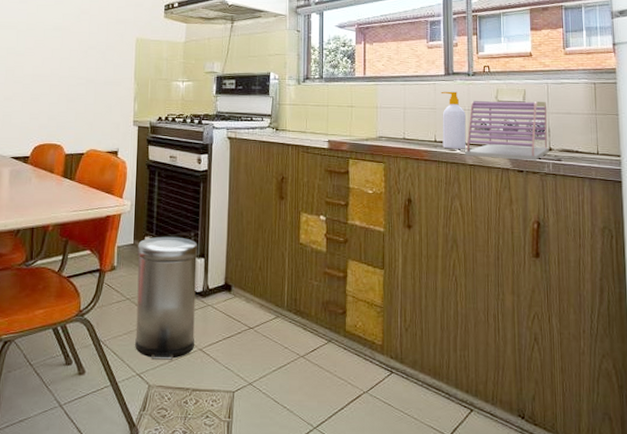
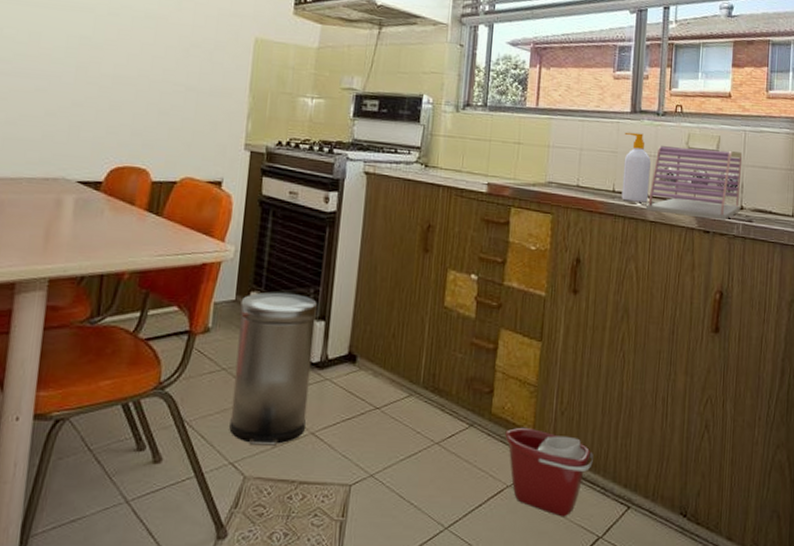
bucket: none [359,342,437,419] -> present [505,427,593,517]

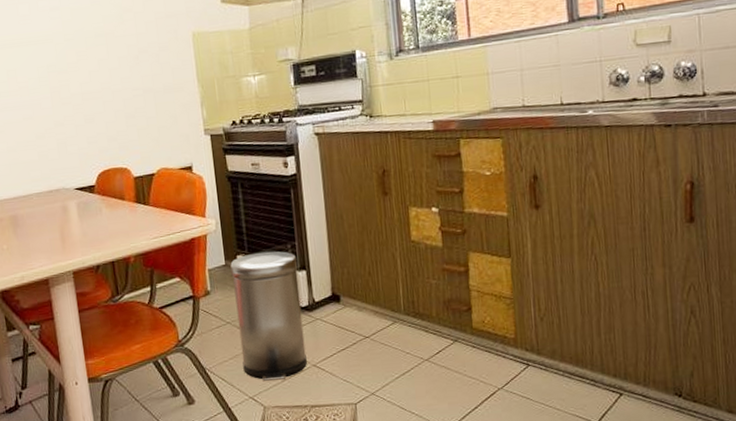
bucket: present [505,427,593,517] -> none [489,336,579,410]
soap bottle: present [621,132,651,203] -> none [565,40,600,112]
dish rack: present [645,146,743,220] -> none [598,37,704,117]

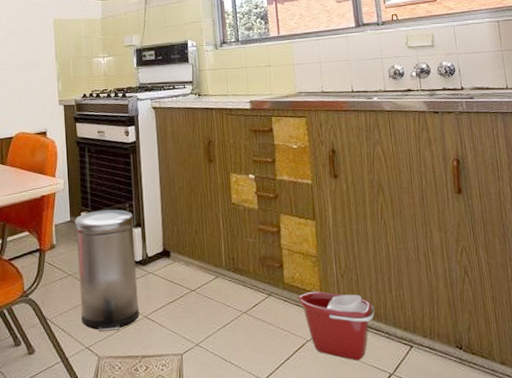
bucket: none [489,336,579,410] -> present [298,291,375,361]

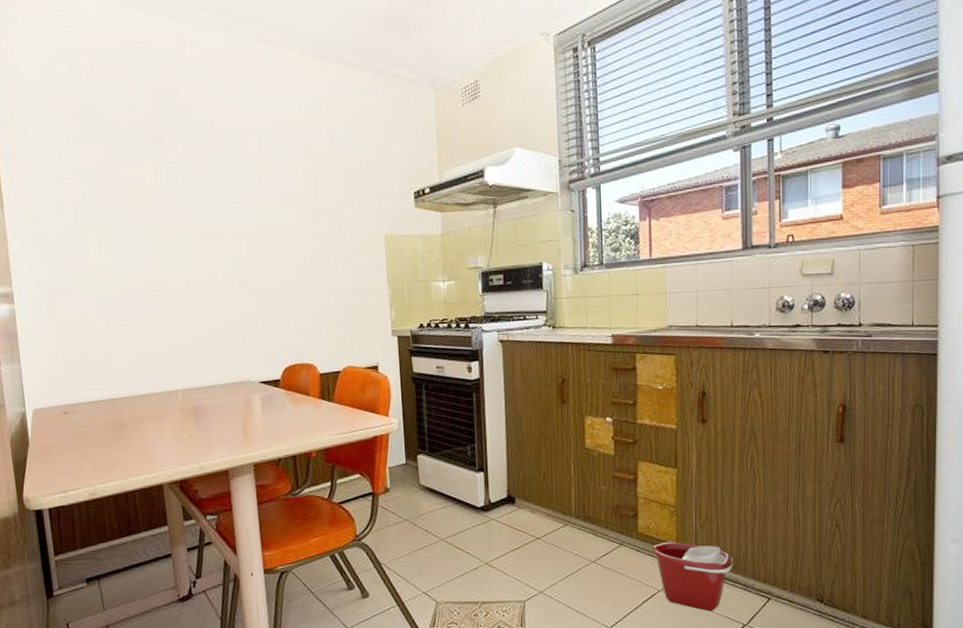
pedal bin: present [75,209,139,333] -> none [411,452,480,578]

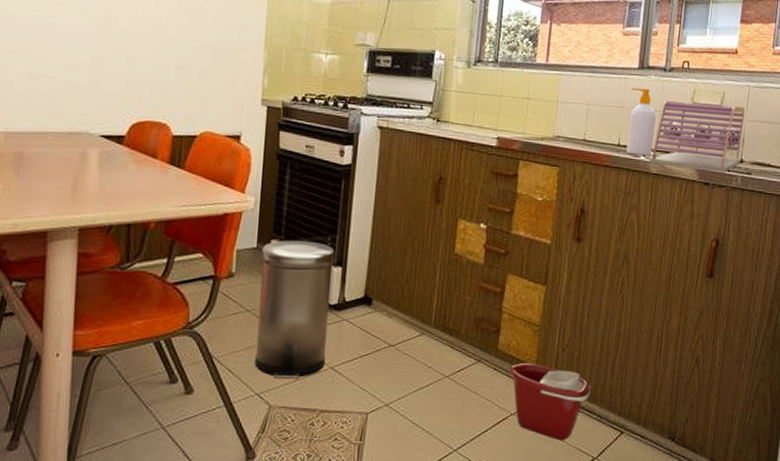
pedal bin: none [411,452,480,578] -> present [255,240,335,380]
soap bottle: none [738,267,766,334] -> present [626,87,656,156]
dish rack: none [764,271,859,340] -> present [648,101,746,173]

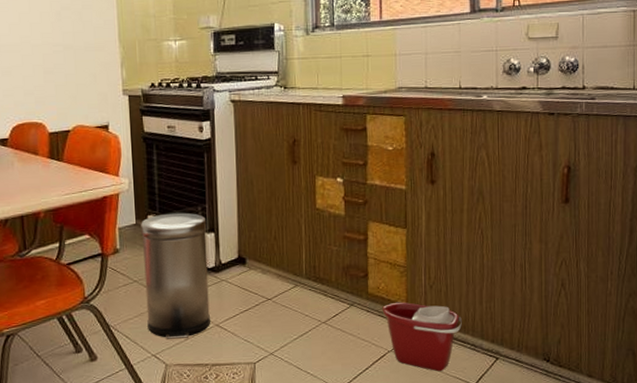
soap bottle: present [626,87,656,156] -> none [466,31,494,96]
dish rack: present [648,101,746,173] -> none [491,36,583,102]

